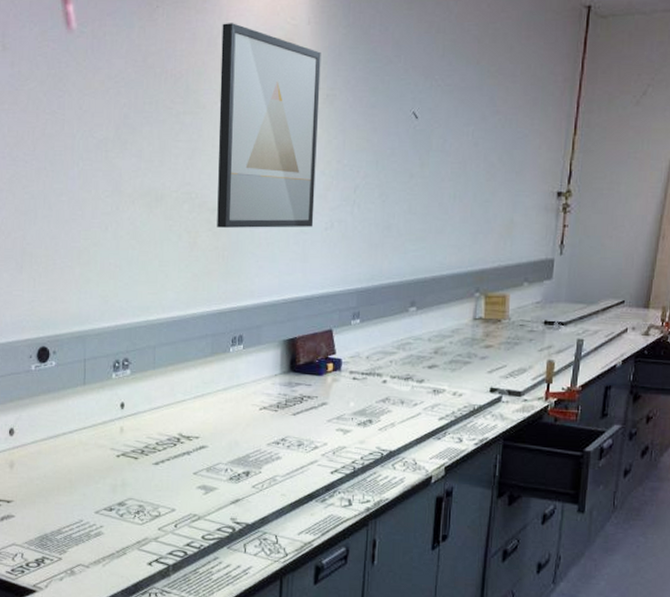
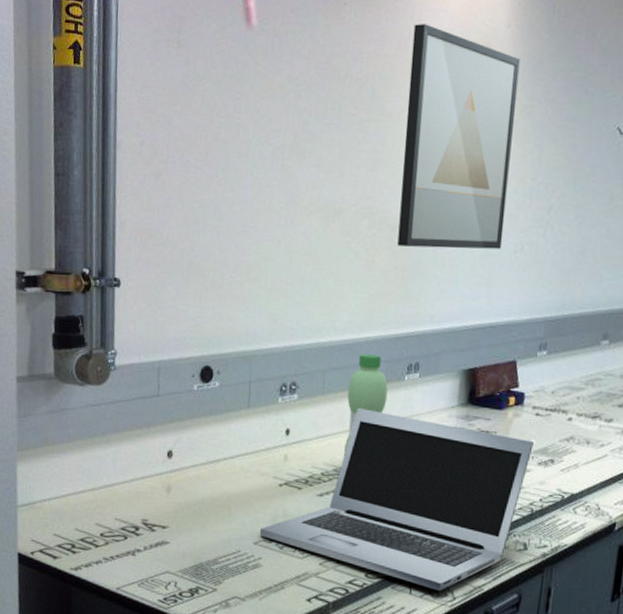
laptop: none [100,380,352,549] -> present [259,408,534,592]
water bottle: none [177,329,215,426] -> present [344,354,388,457]

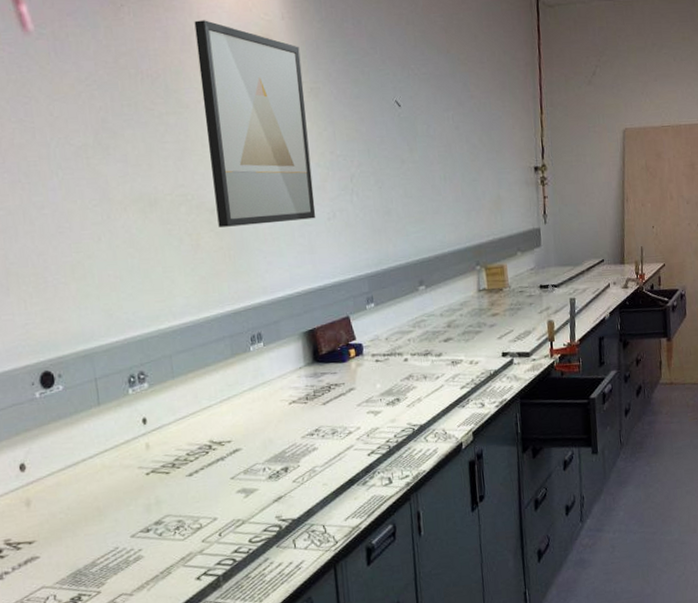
laptop: present [259,408,534,592] -> none [134,384,380,540]
water bottle: present [344,354,388,457] -> none [197,332,238,433]

